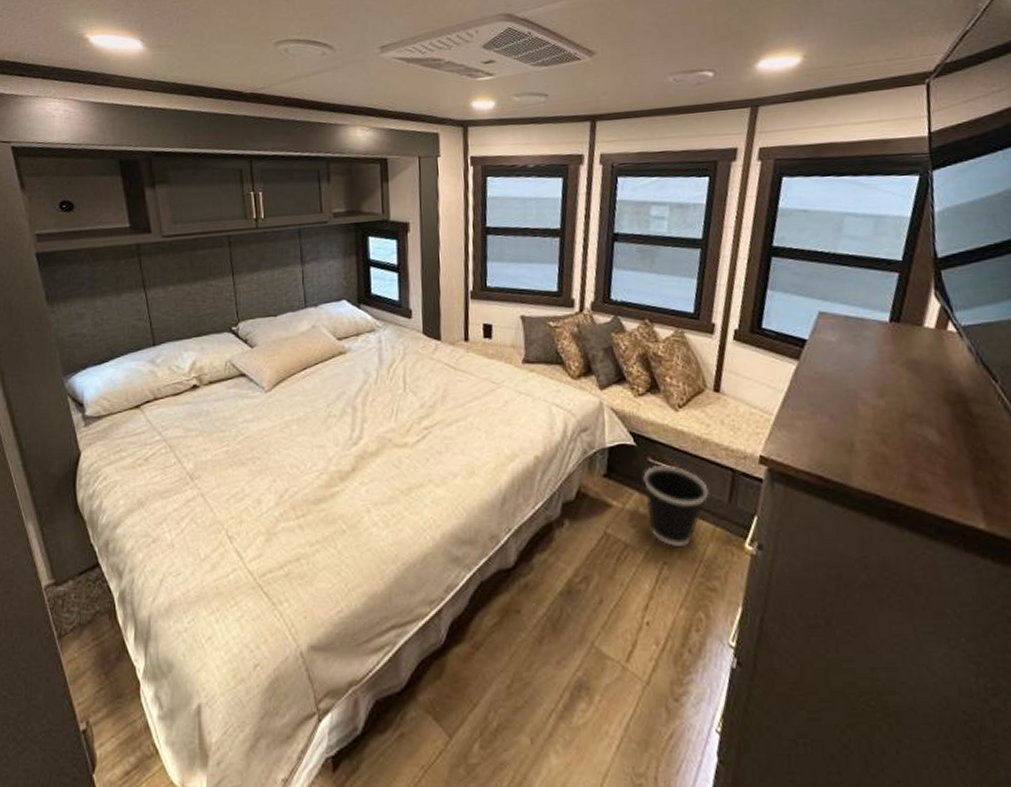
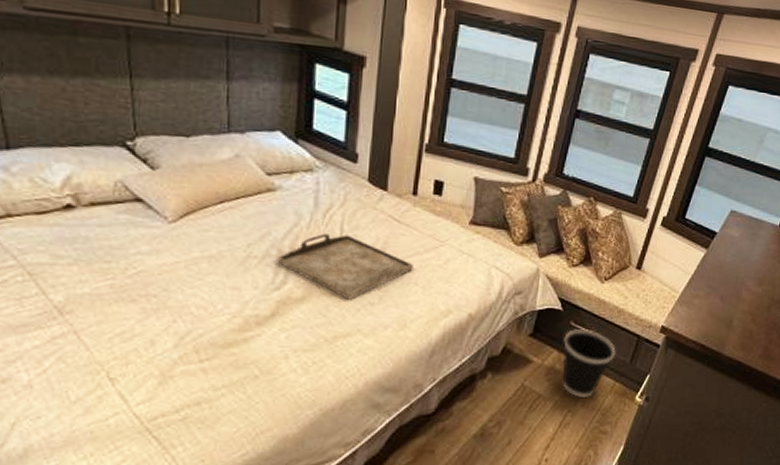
serving tray: none [352,386,474,450] -> present [277,233,413,300]

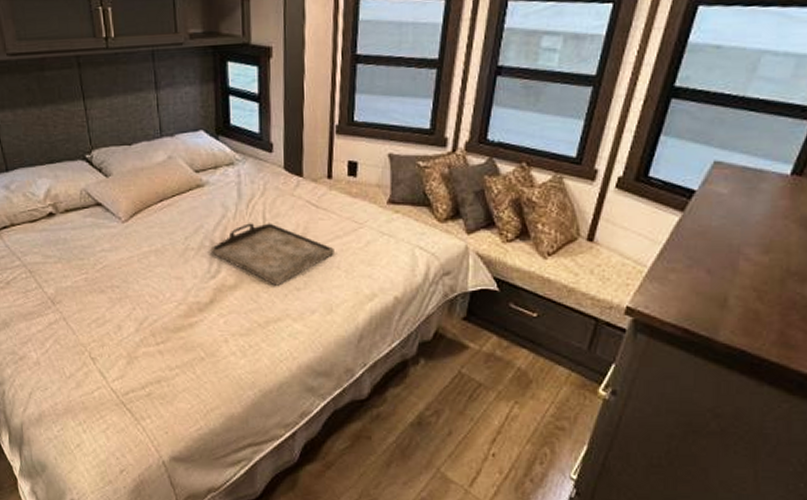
wastebasket: present [562,329,616,397] -> none [503,312,569,388]

